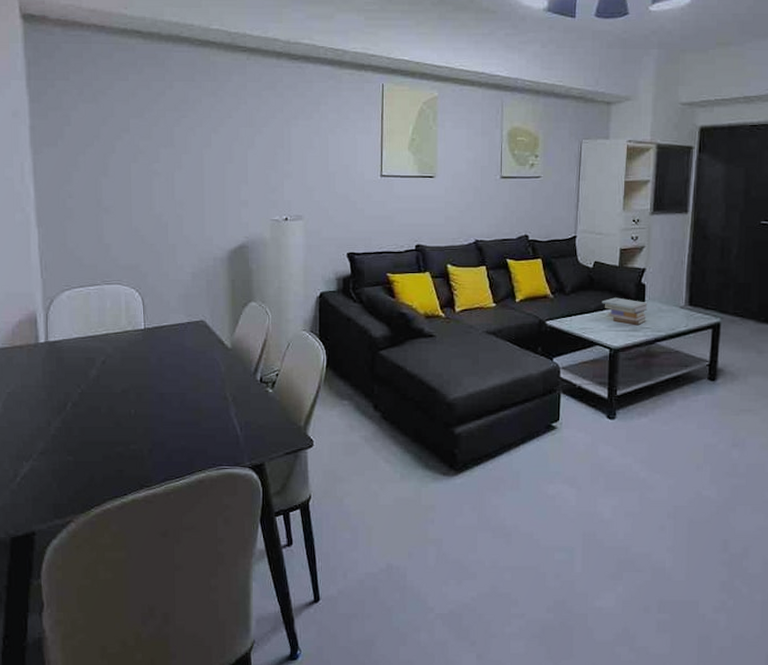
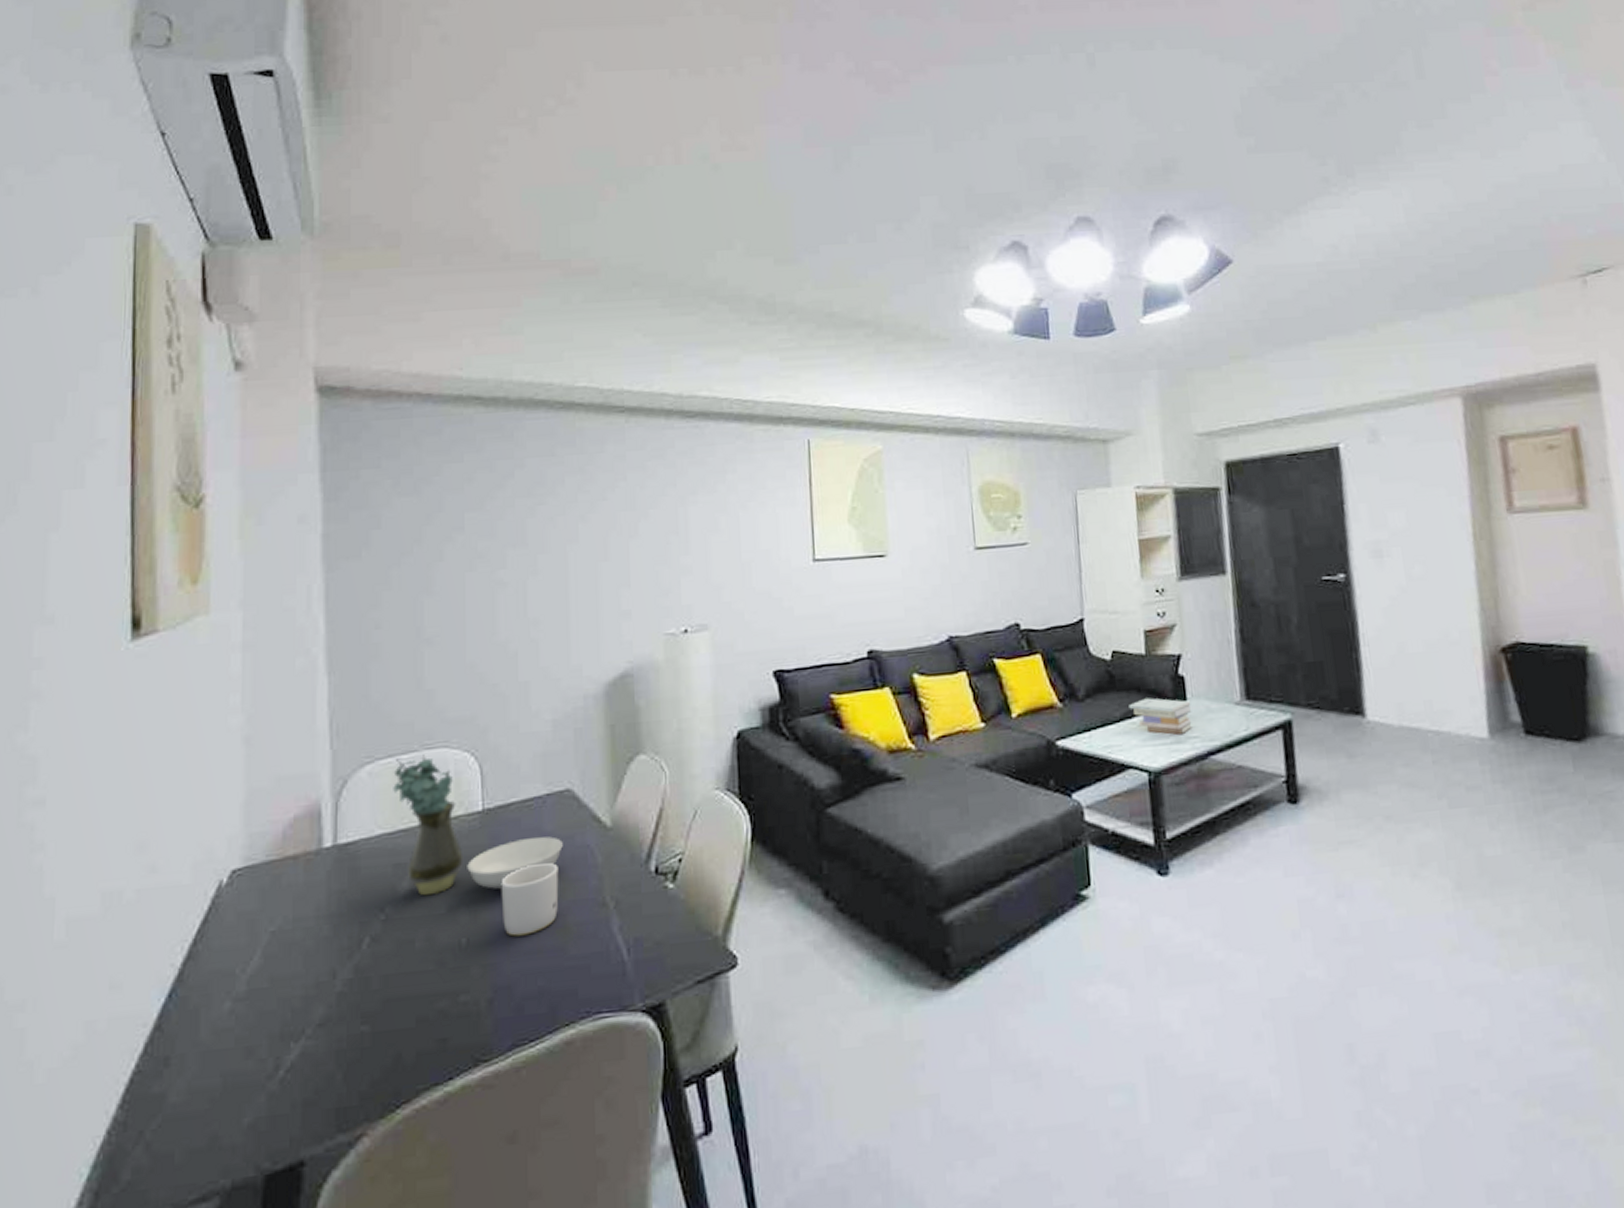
vase: none [84,288,132,381] -> present [393,754,464,896]
bowl: none [134,350,198,382] -> present [467,836,563,890]
mug: none [157,367,195,412] -> present [501,862,559,937]

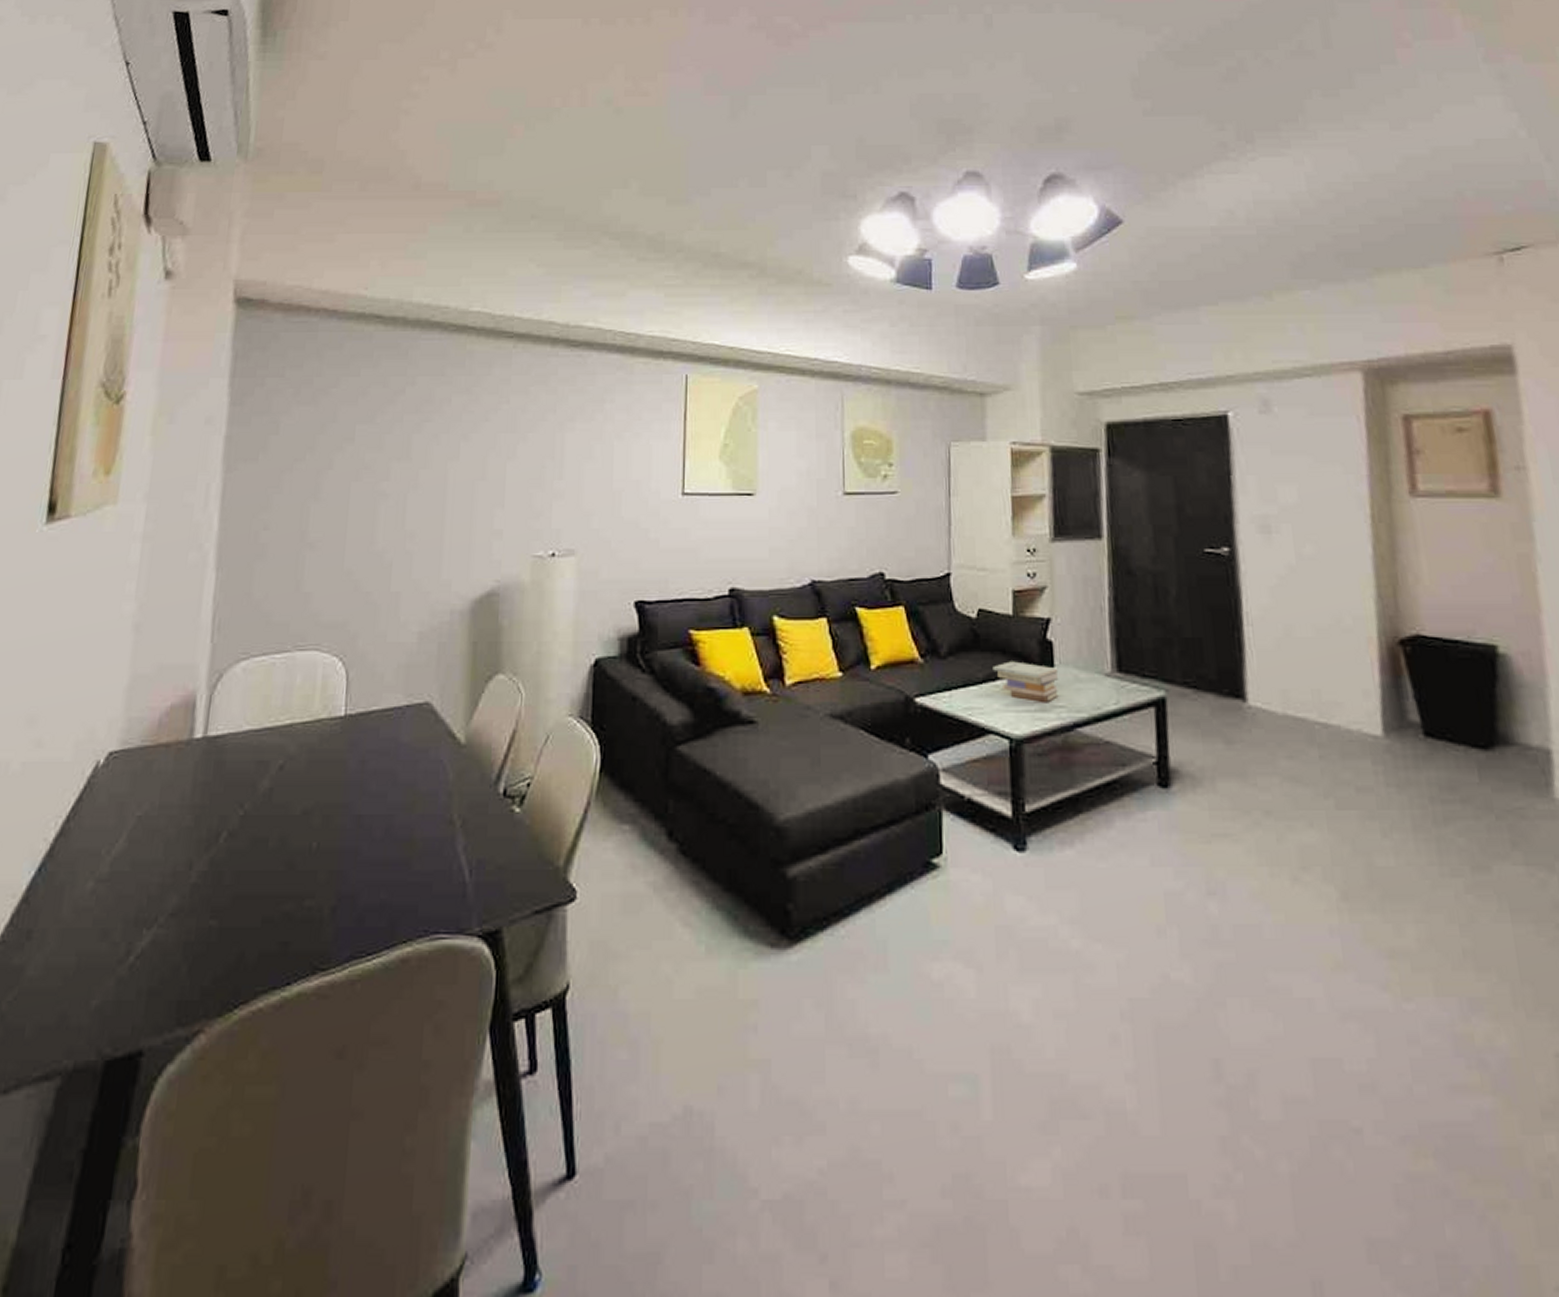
vase: present [393,754,464,896] -> none [264,655,323,796]
bowl: present [467,836,563,890] -> none [324,748,417,797]
mug: present [501,862,559,937] -> none [353,773,411,846]

